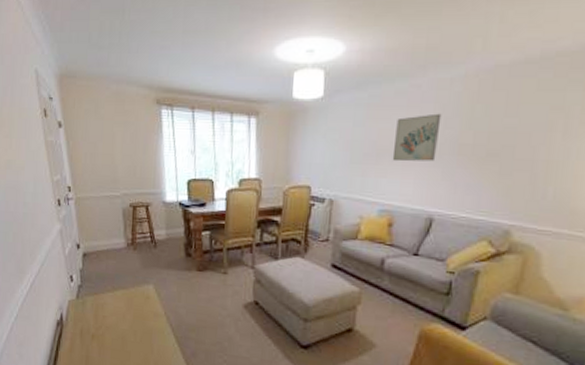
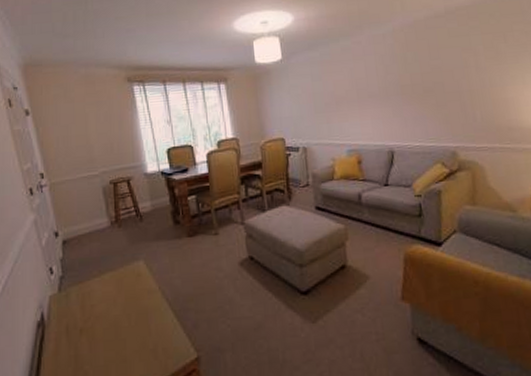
wall art: present [392,113,442,162] -> none [347,62,385,107]

